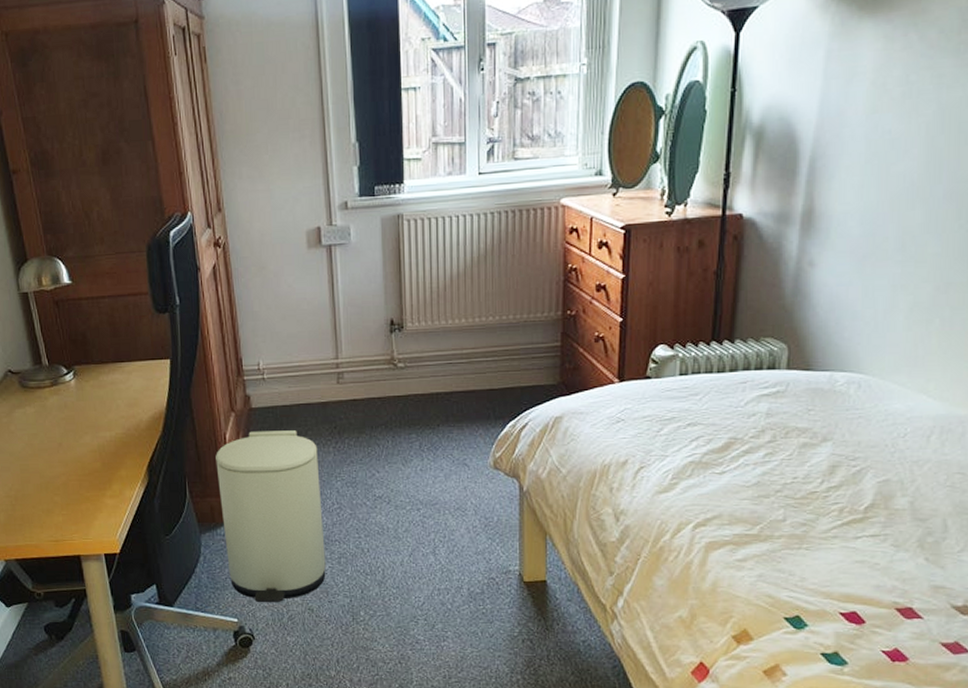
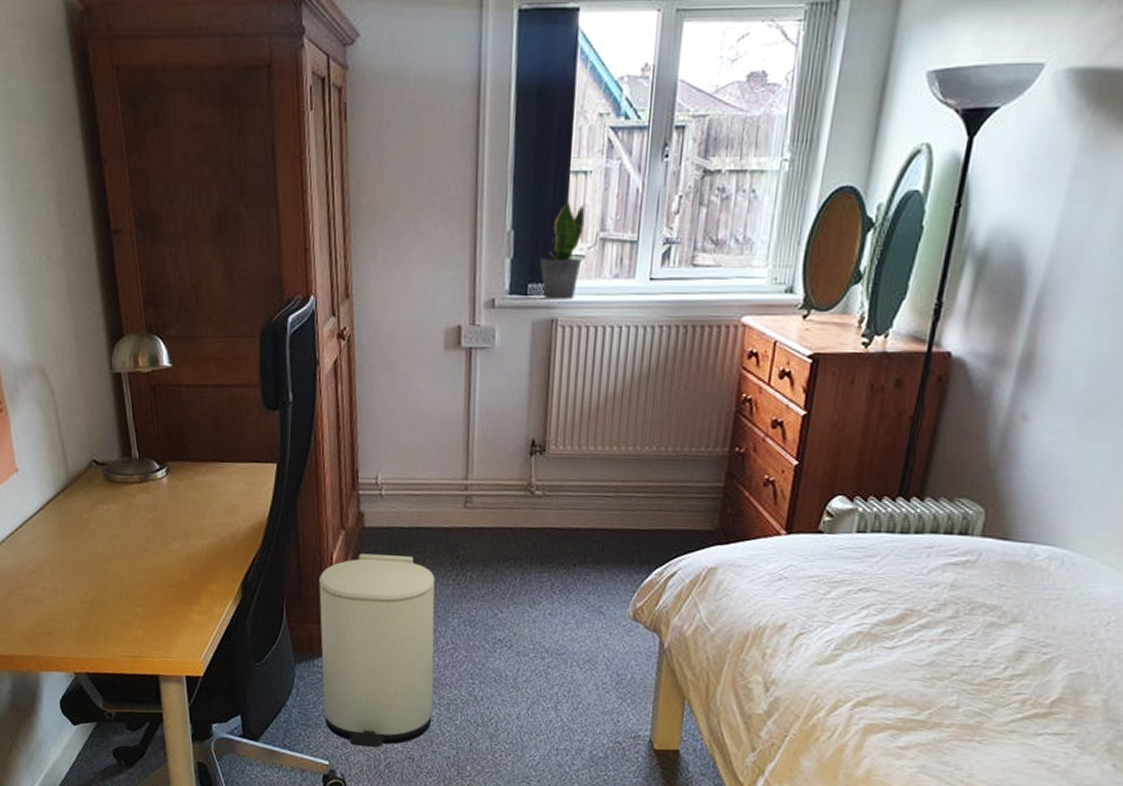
potted plant: none [382,114,419,198] -> present [539,202,585,300]

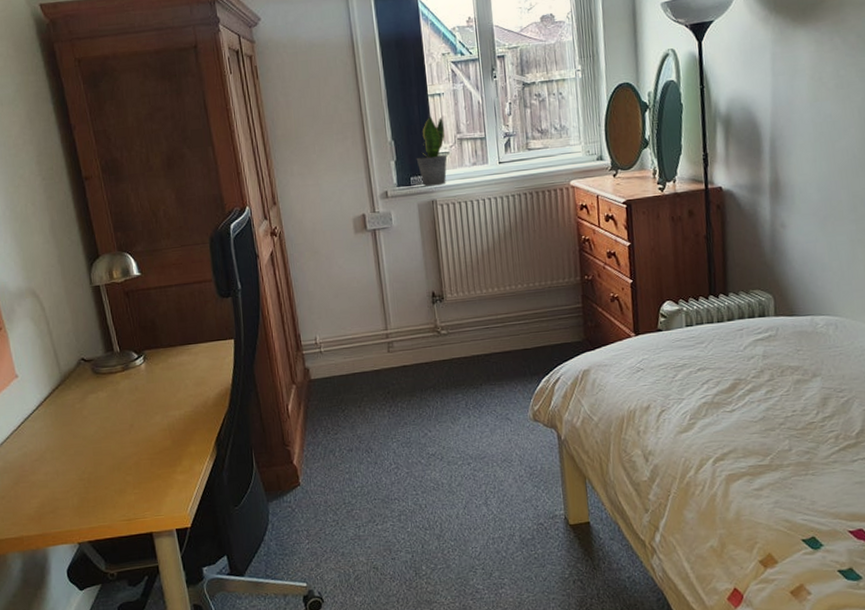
pedal bin: present [319,553,435,748] -> none [279,397,388,566]

